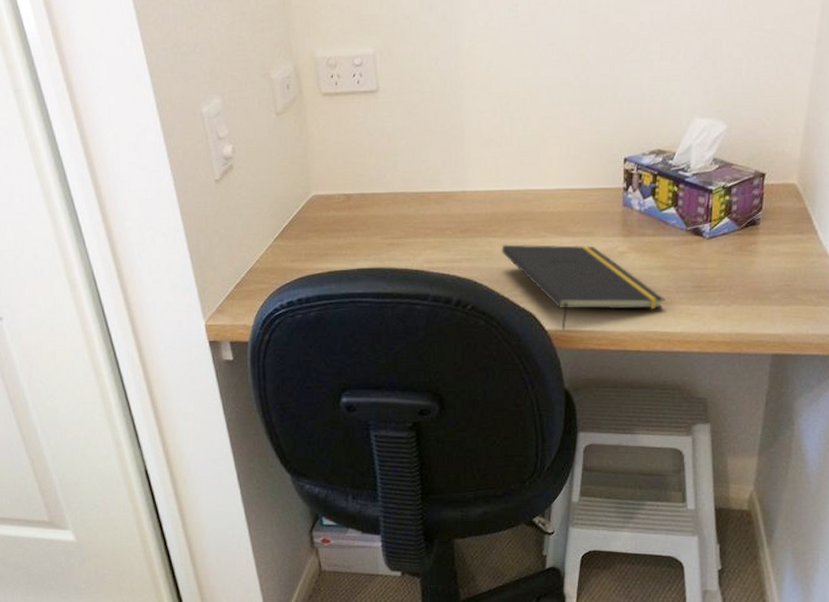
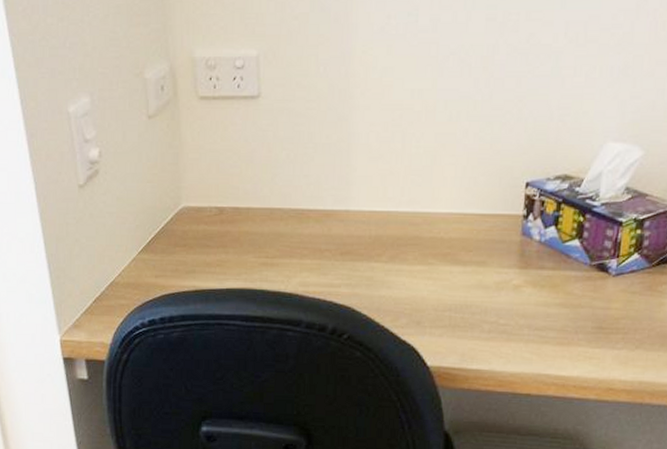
notepad: present [501,244,665,330] -> none [384,270,562,367]

